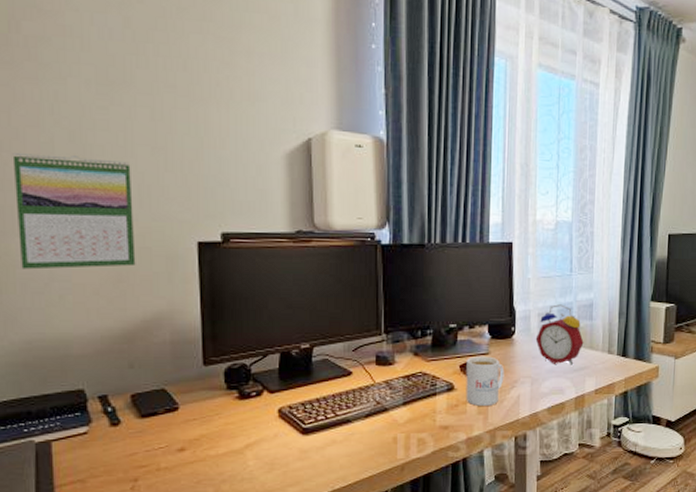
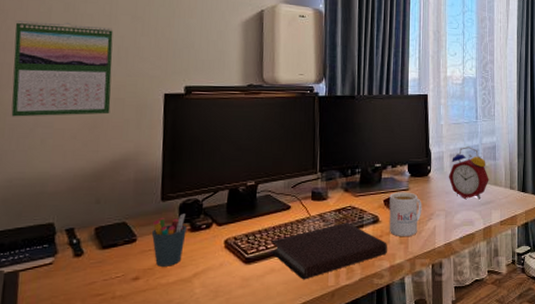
pen holder: none [195,380,235,437] -> present [151,214,188,267]
notebook: none [331,390,464,452] -> present [271,222,387,280]

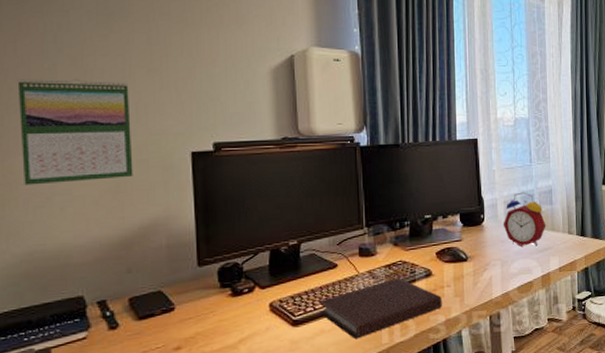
pen holder: present [151,214,188,267] -> none [190,278,229,335]
mug: present [389,192,422,236] -> none [442,243,477,289]

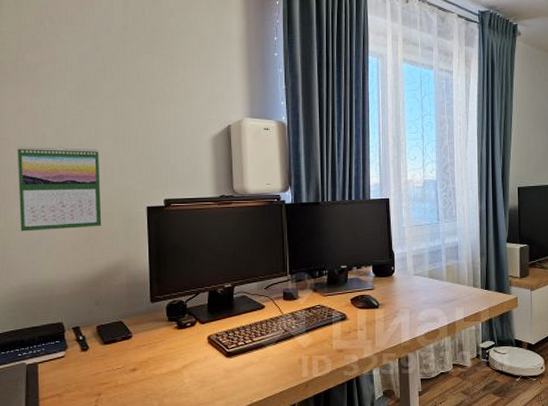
notebook: present [319,278,442,340] -> none [249,320,355,372]
alarm clock: present [503,192,546,247] -> none [411,247,452,298]

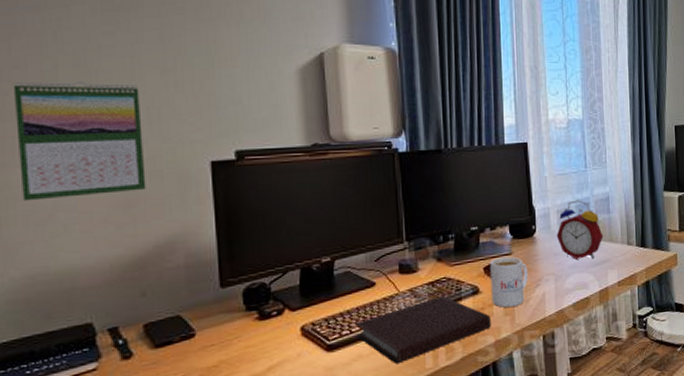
notebook: none [249,320,355,372] -> present [356,296,491,365]
mug: none [356,291,387,332] -> present [490,256,529,308]
alarm clock: none [411,247,452,298] -> present [556,200,603,260]

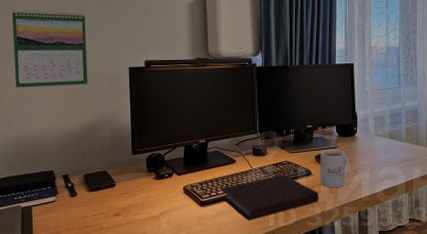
alarm clock: present [556,200,603,260] -> none [373,110,411,157]

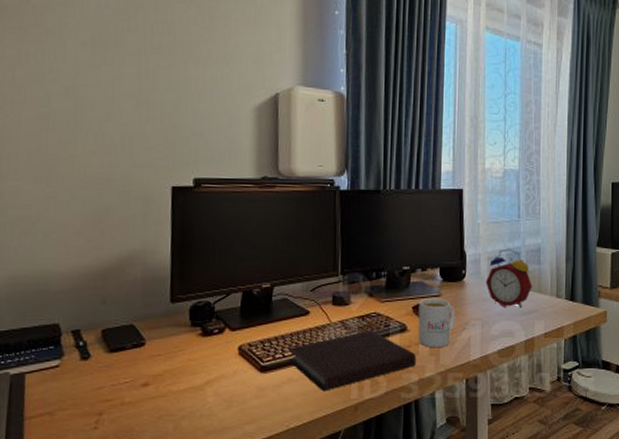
calendar: present [11,10,88,88] -> none [12,106,116,211]
alarm clock: none [373,110,411,157] -> present [485,249,533,309]

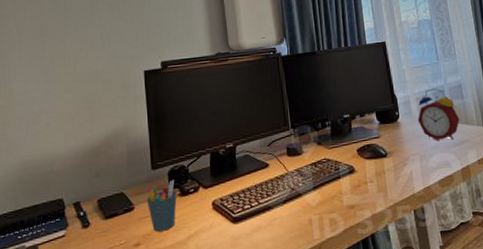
pen holder: none [160,317,199,373] -> present [146,180,178,232]
notebook: present [288,330,416,392] -> none [255,175,367,235]
mug: present [418,298,456,347] -> none [362,139,396,185]

